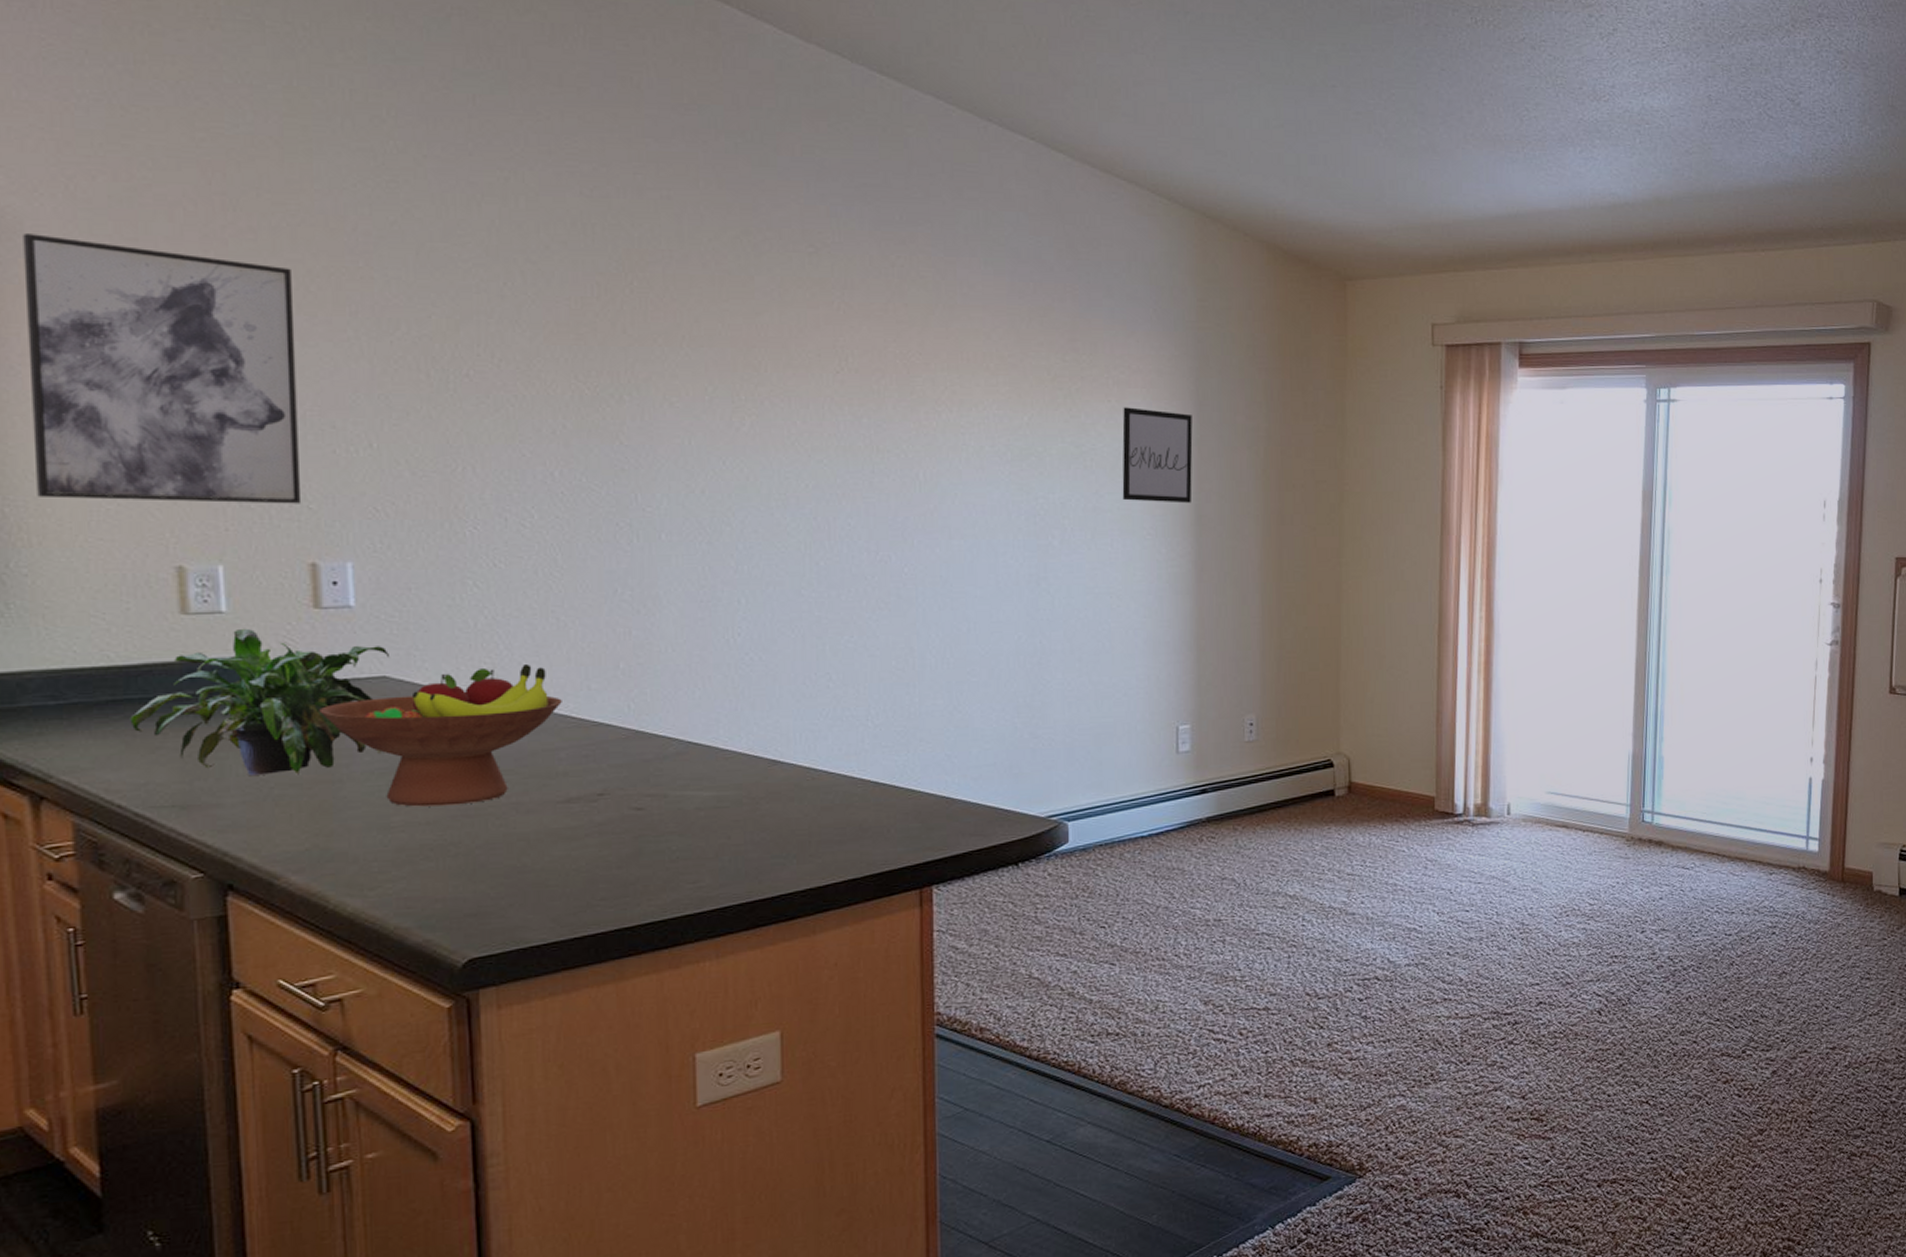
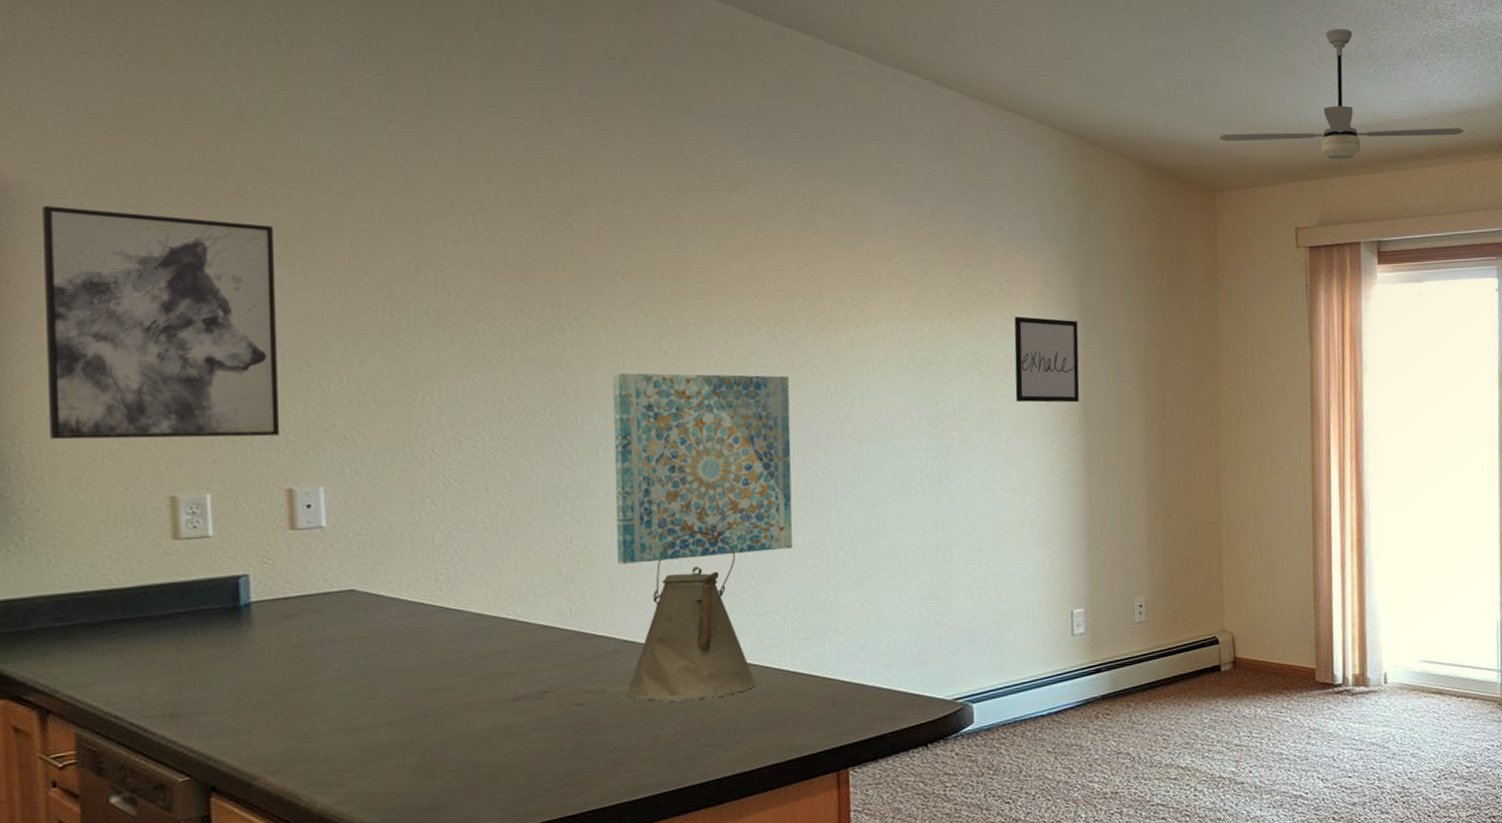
potted plant: present [130,628,389,775] -> none [127,550,356,685]
fruit bowl: present [319,665,562,807] -> none [294,574,510,709]
wall art: none [677,449,876,659] -> present [613,372,793,564]
kettle: none [690,627,833,809] -> present [626,531,756,702]
ceiling fan: none [1352,106,1617,251] -> present [1219,28,1463,159]

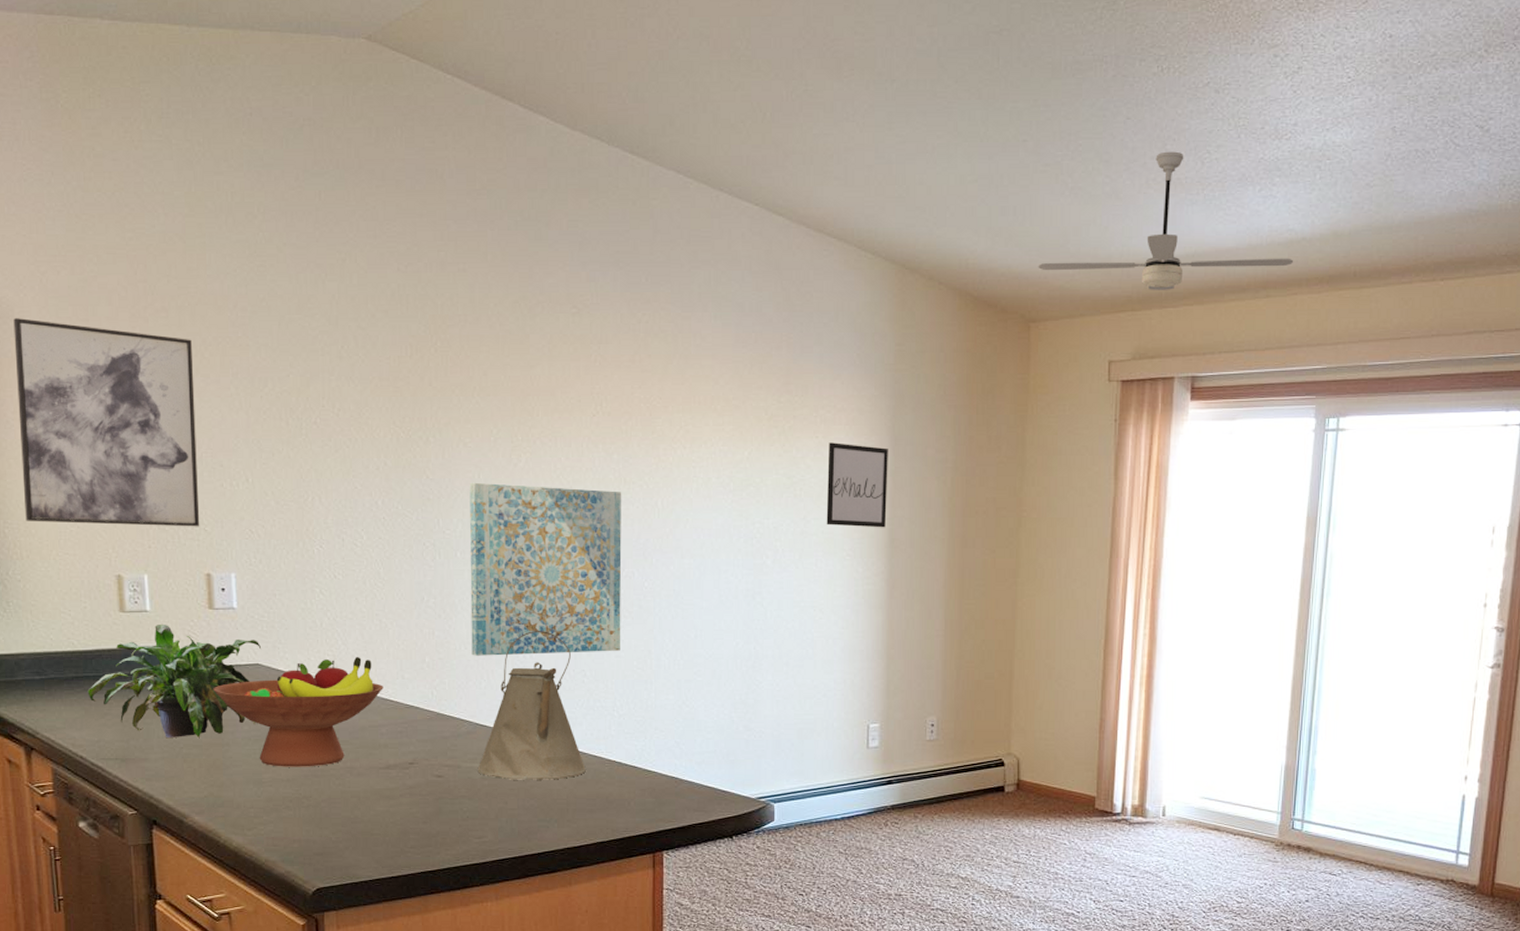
potted plant: none [127,550,356,685] -> present [87,624,261,737]
fruit bowl: none [294,574,510,709] -> present [213,657,383,767]

